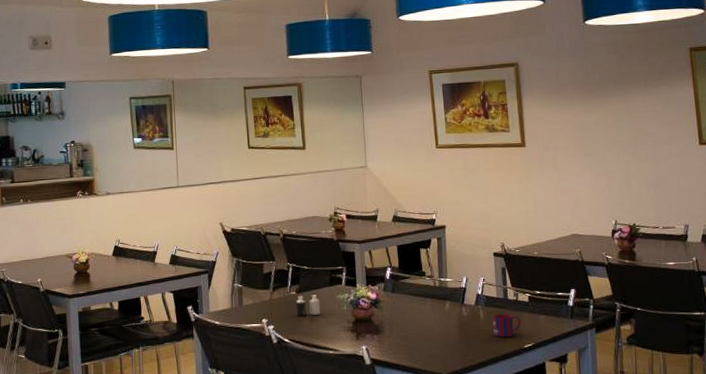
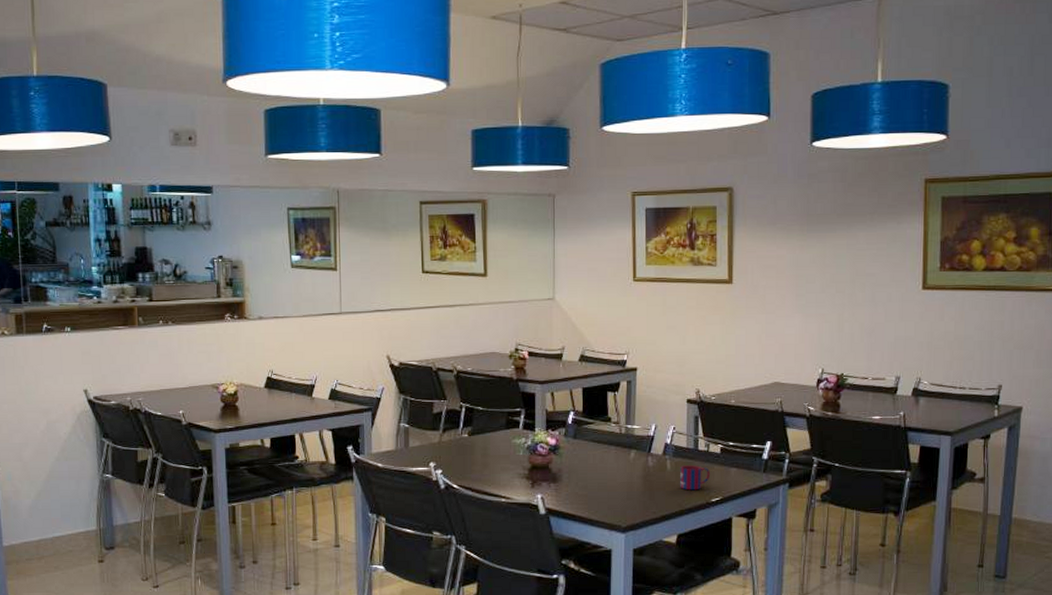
candle: present [296,295,321,317] -> none [467,438,494,461]

